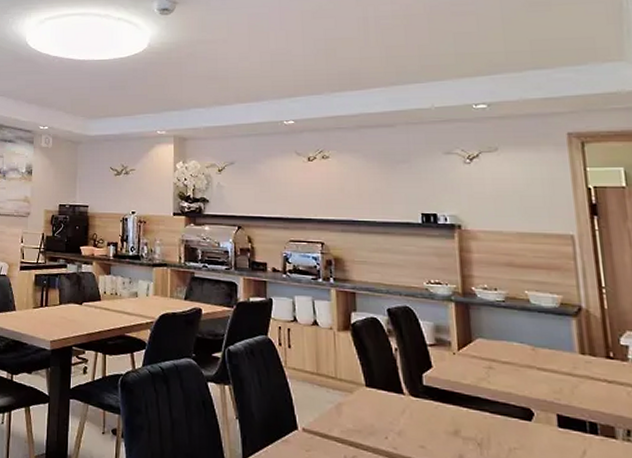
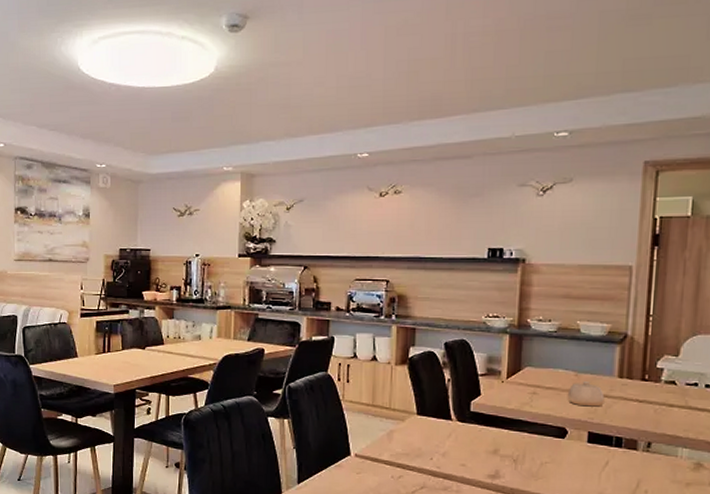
sugar bowl: none [526,355,570,386] -> present [567,380,605,407]

